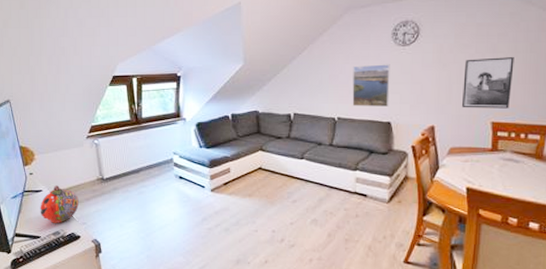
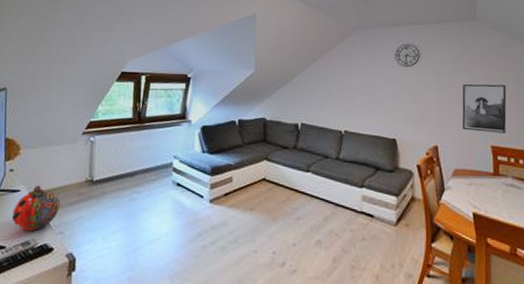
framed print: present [352,64,390,107] -> none [359,81,394,123]

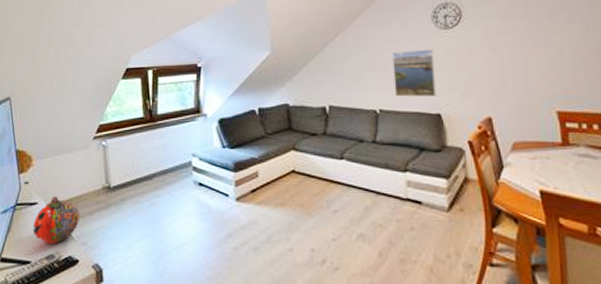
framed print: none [359,81,394,123] -> present [392,49,437,97]
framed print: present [462,84,507,134] -> none [516,39,575,97]

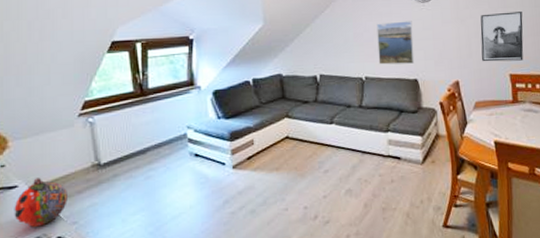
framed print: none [516,39,575,97] -> present [480,12,524,62]

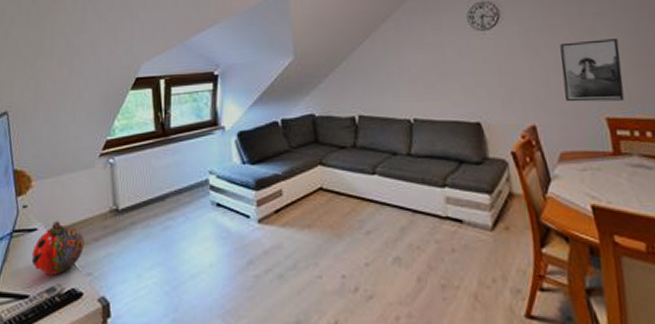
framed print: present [377,21,415,65] -> none [426,52,476,105]

